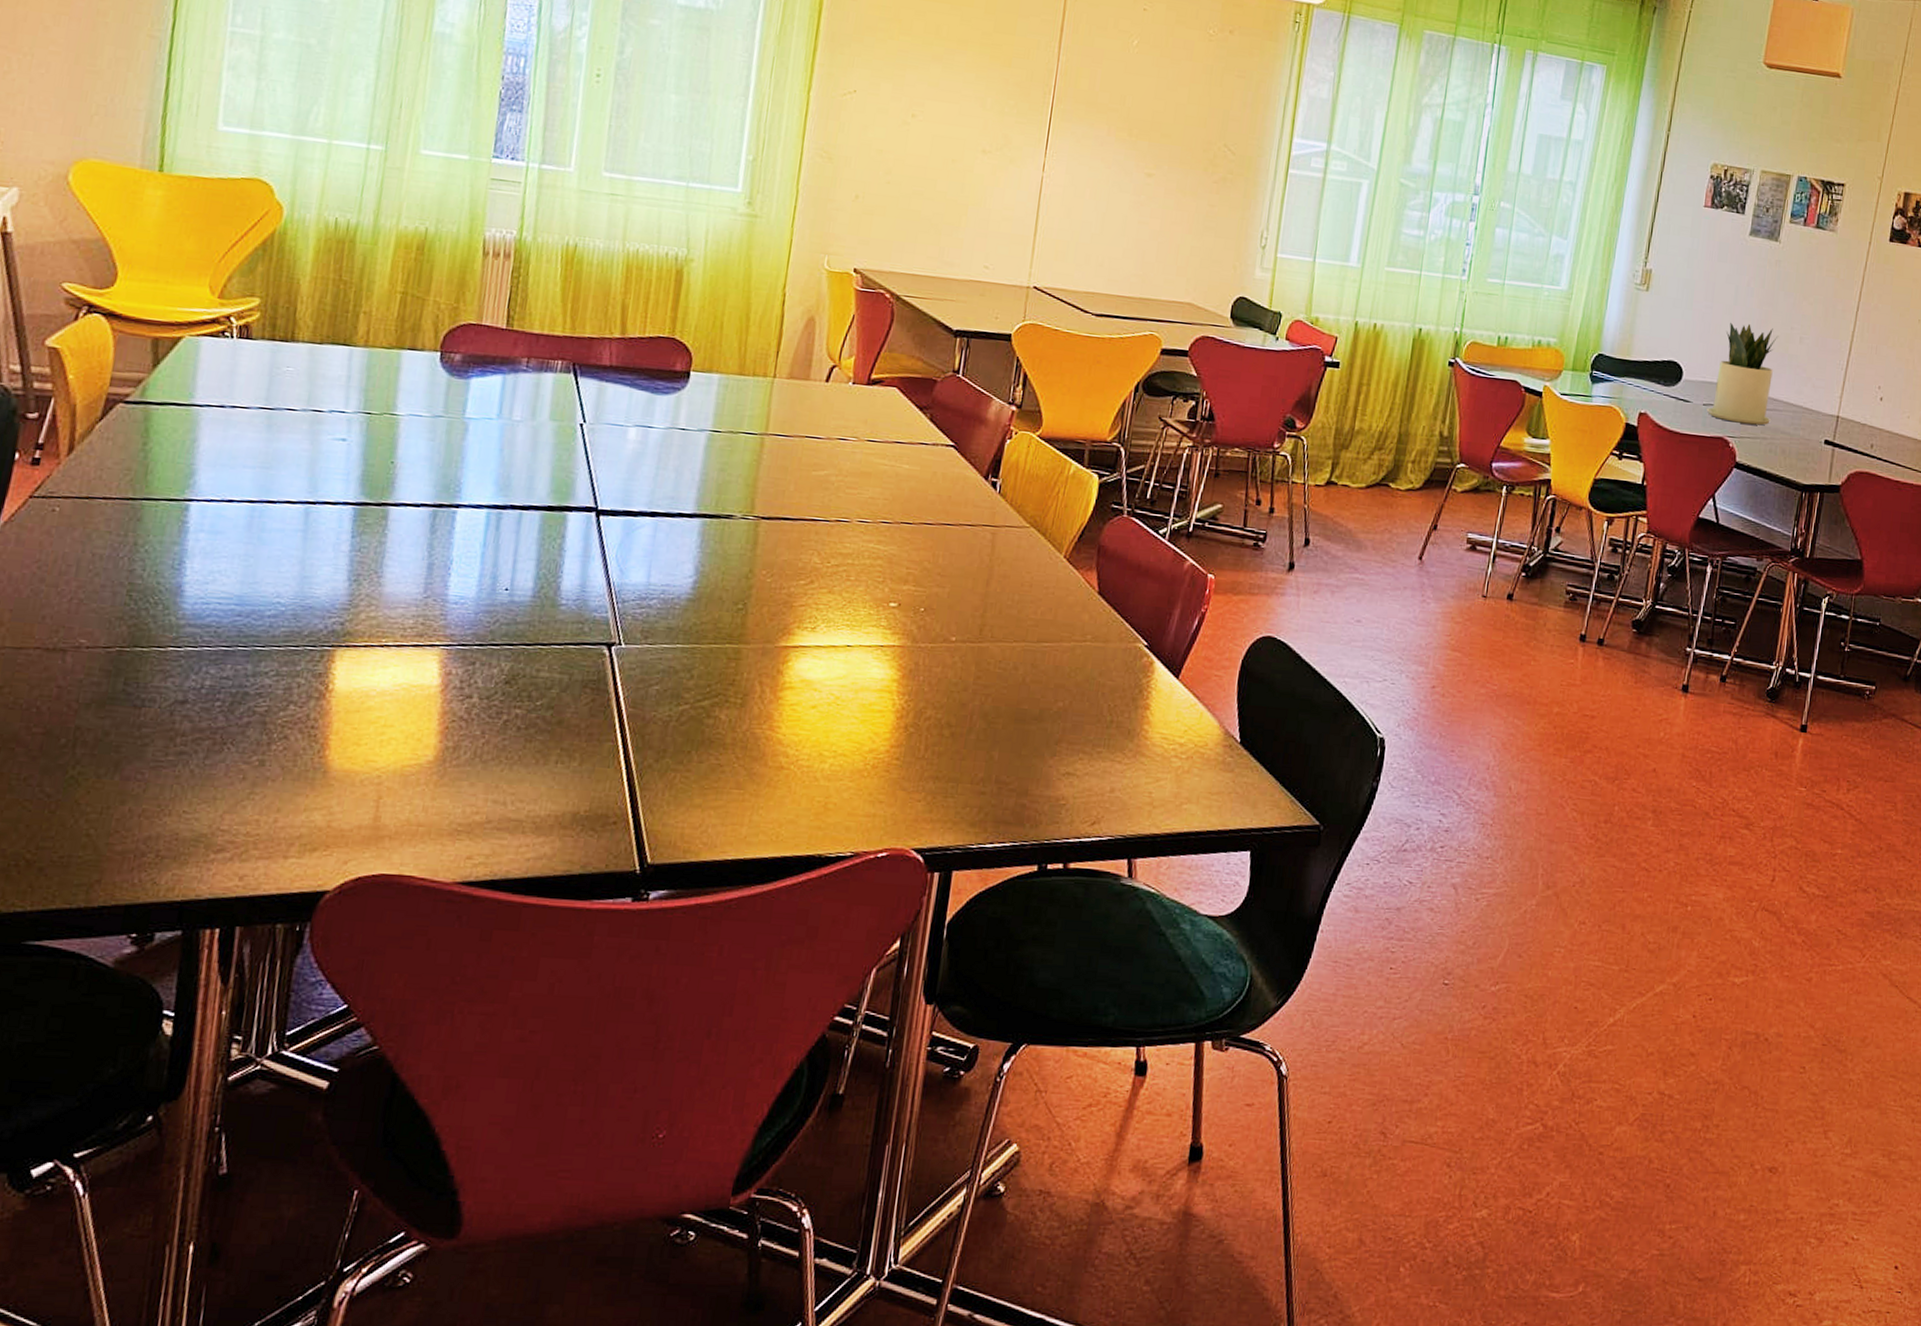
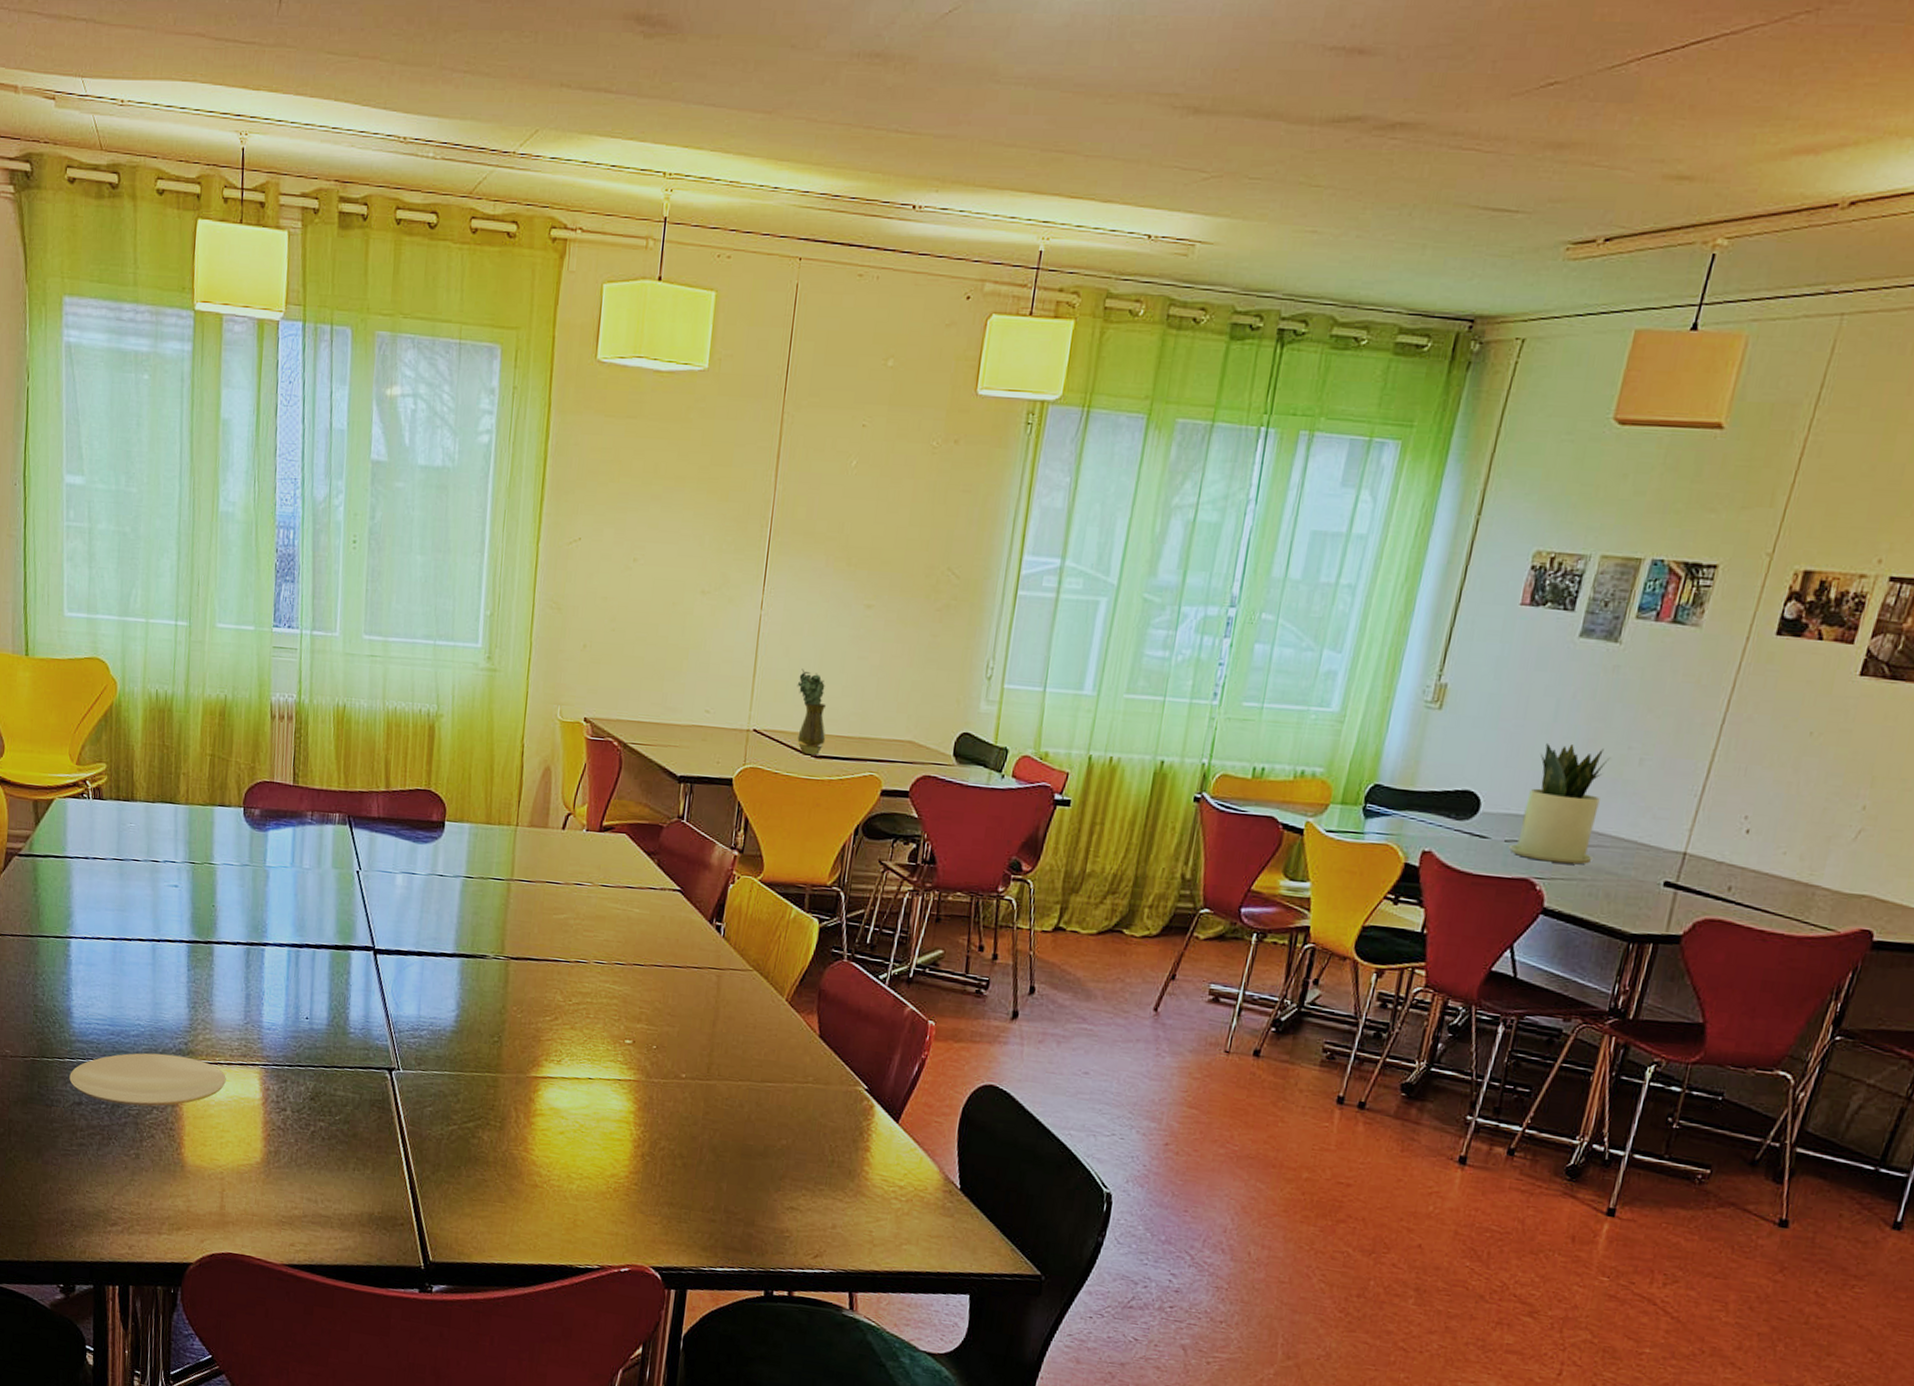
plate: none [171,636,394,702] -> present [69,1053,226,1106]
vase: none [1078,230,1108,313] -> present [797,669,827,755]

